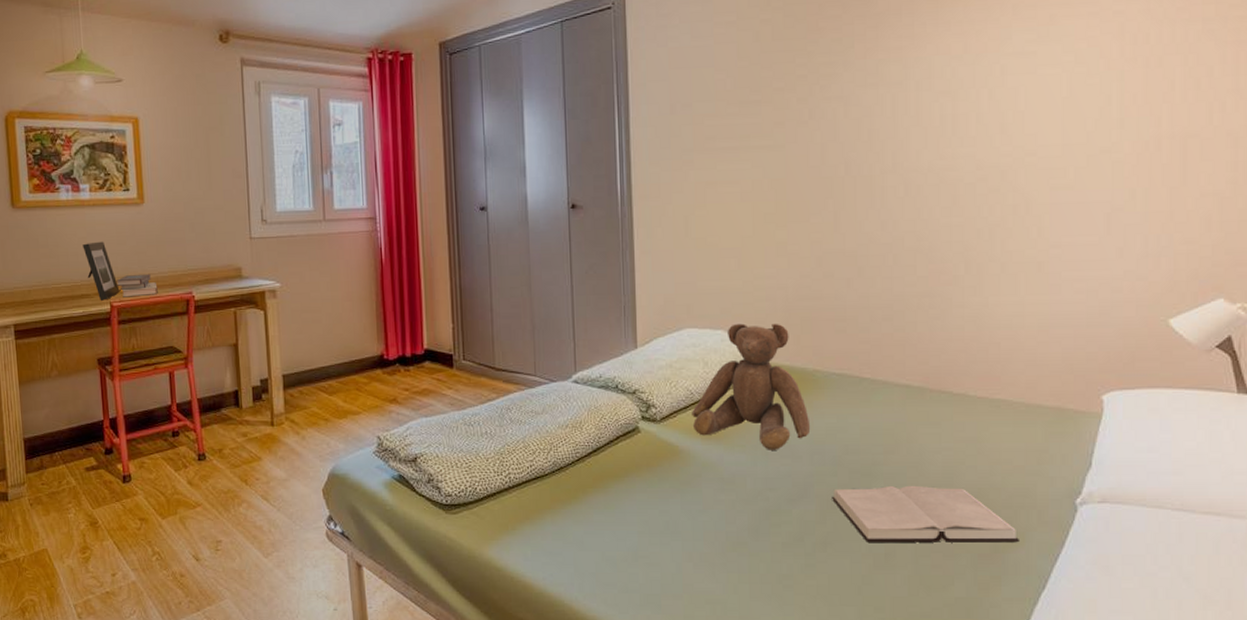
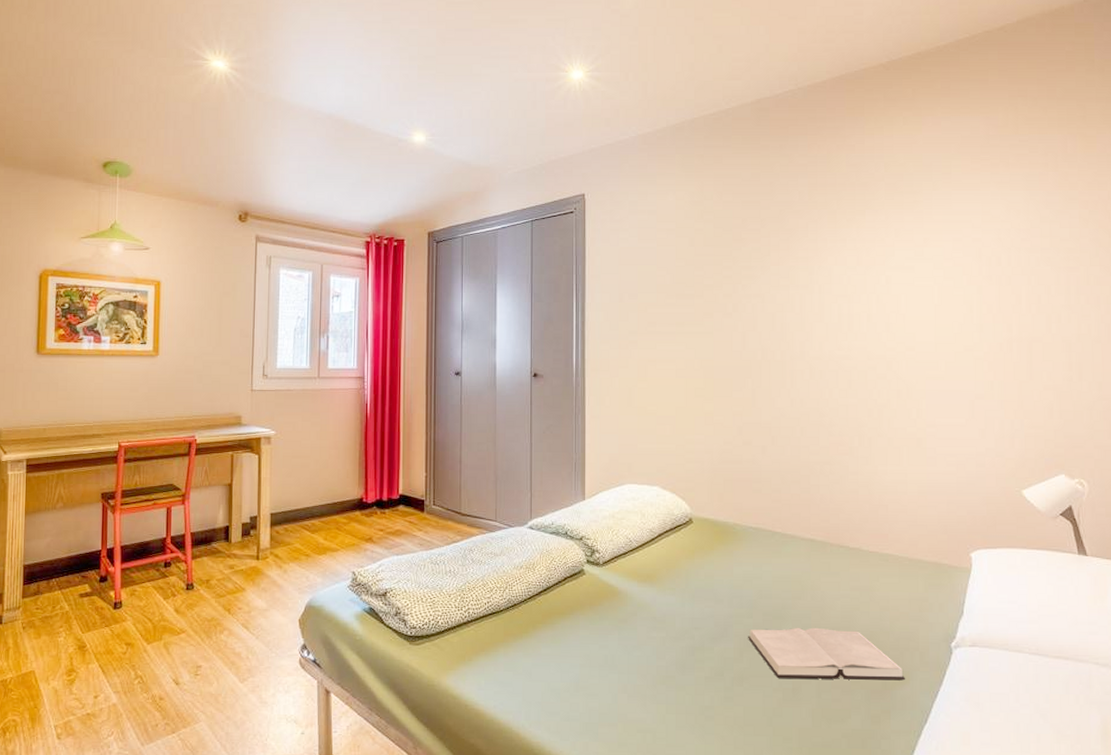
picture frame: present [82,241,120,301] -> none [98,387,129,440]
books: present [117,273,158,297] -> none [126,418,164,438]
teddy bear: present [692,323,811,450] -> none [630,481,731,593]

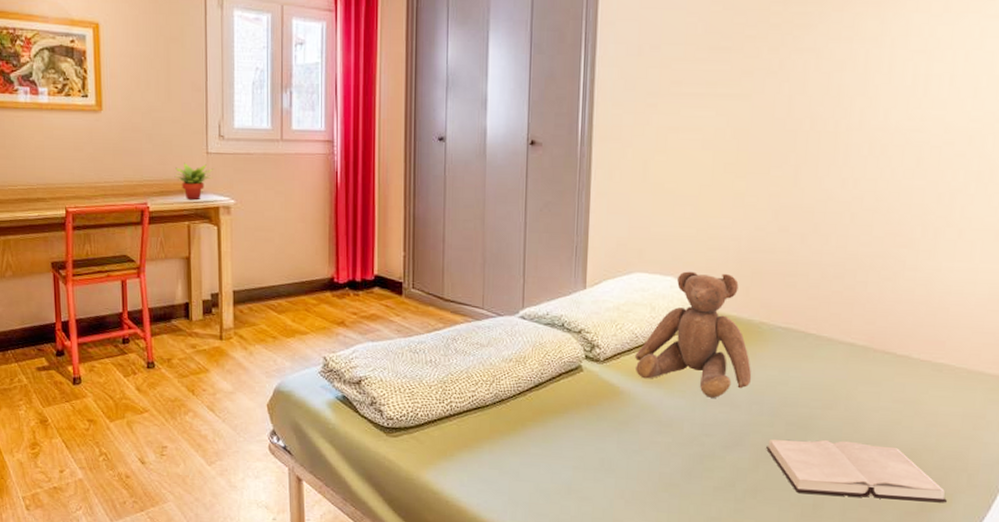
succulent plant: none [221,399,258,431] -> present [174,162,214,199]
teddy bear: none [630,481,731,593] -> present [635,271,752,398]

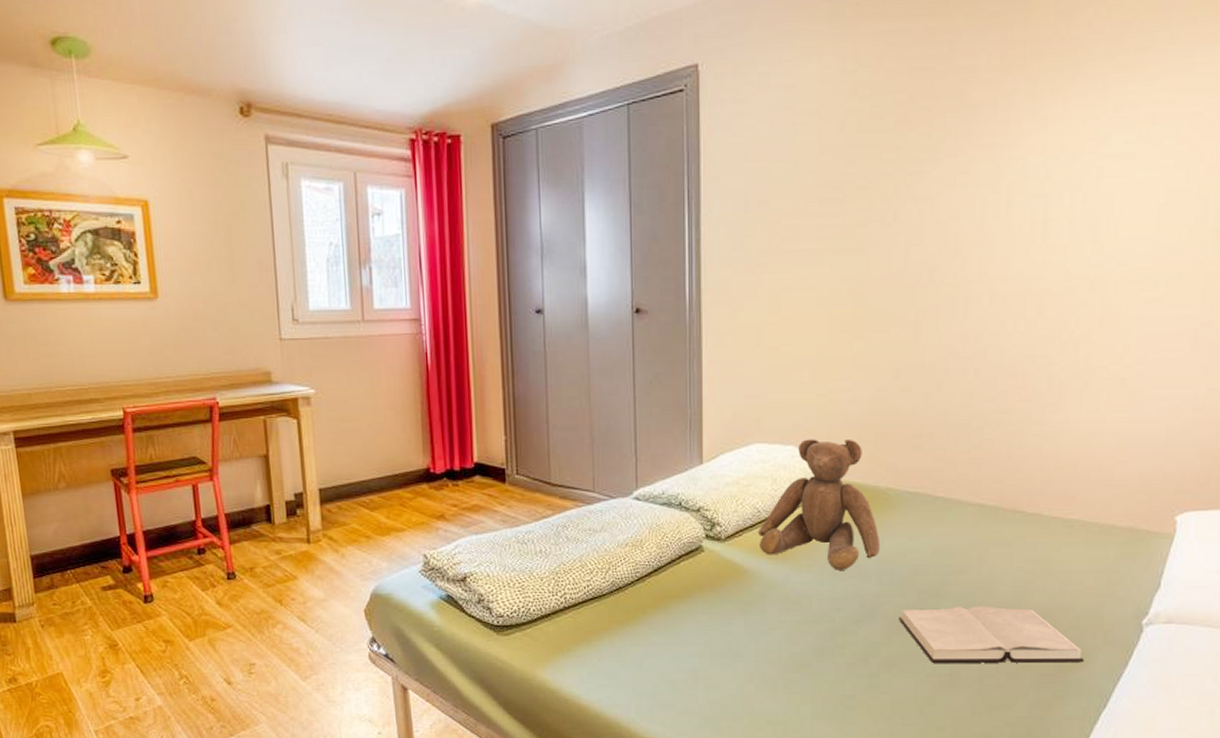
succulent plant: present [174,162,214,199] -> none [245,351,290,391]

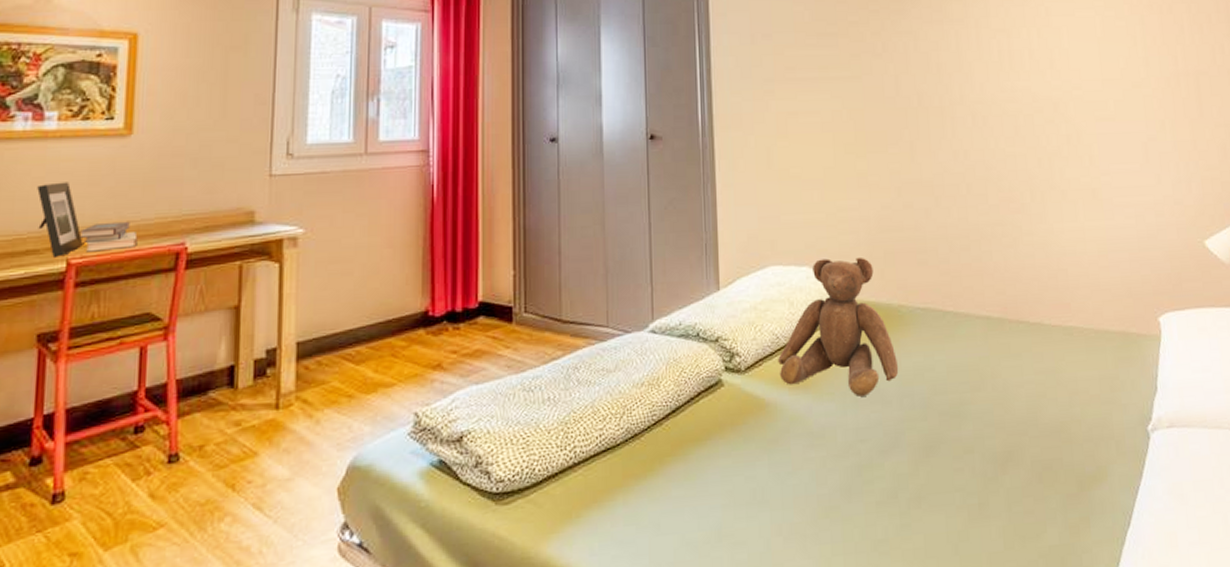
picture frame: none [89,340,134,406] -> present [37,182,83,257]
books: none [129,377,177,403] -> present [80,221,138,252]
hardback book: present [899,606,1084,663] -> none [923,423,1102,492]

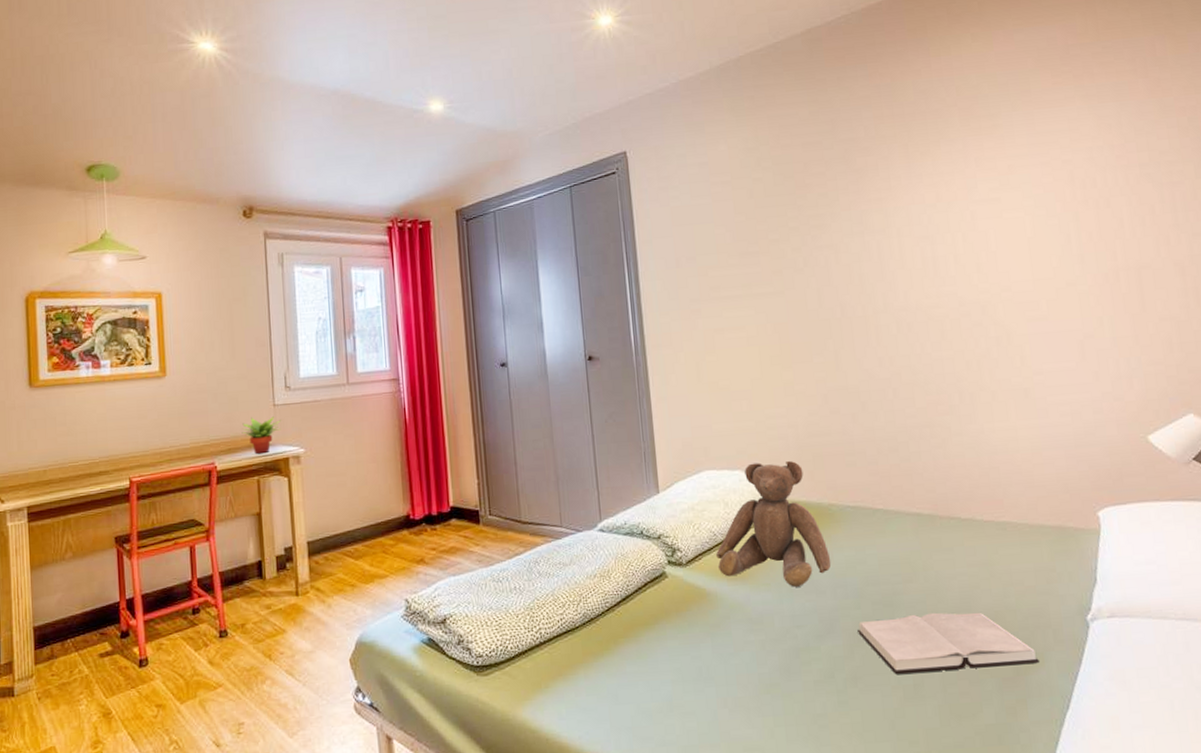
picture frame: present [37,182,83,257] -> none [102,416,140,477]
books: present [80,221,138,252] -> none [137,446,179,472]
succulent plant: none [225,188,279,233] -> present [241,416,282,454]
hardback book: none [923,423,1102,492] -> present [858,612,1039,674]

